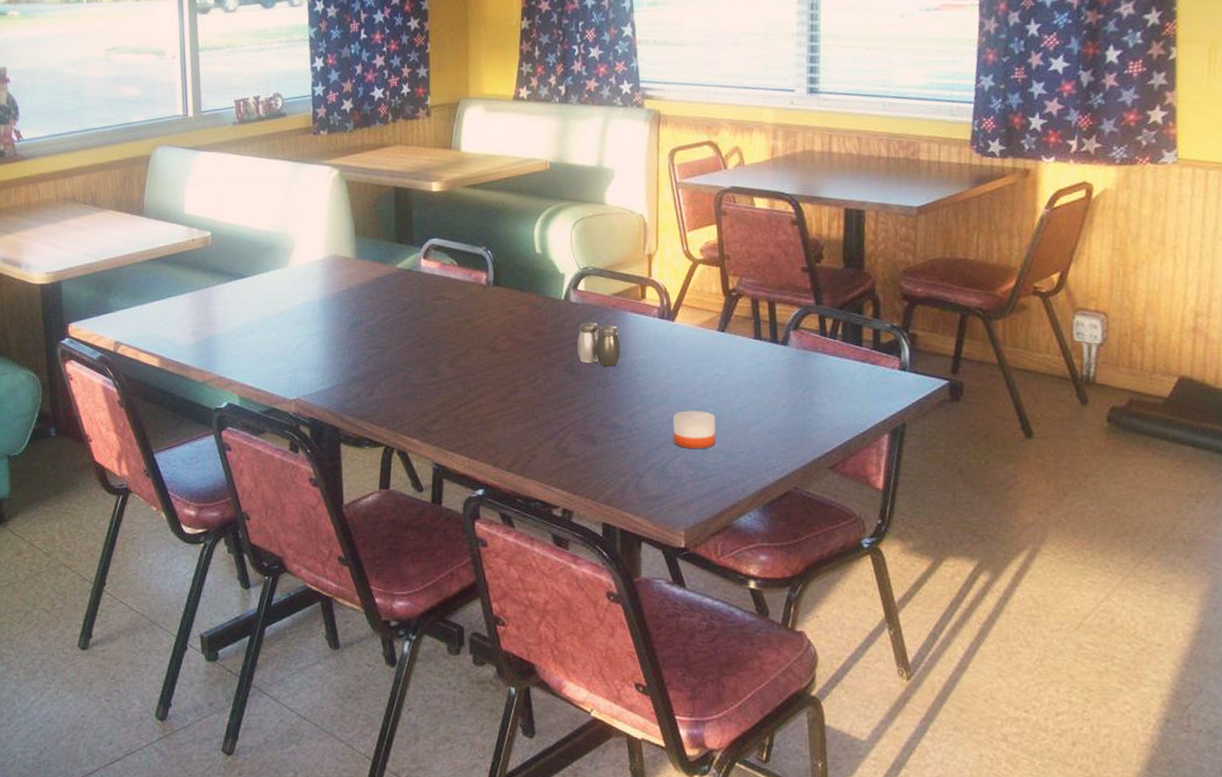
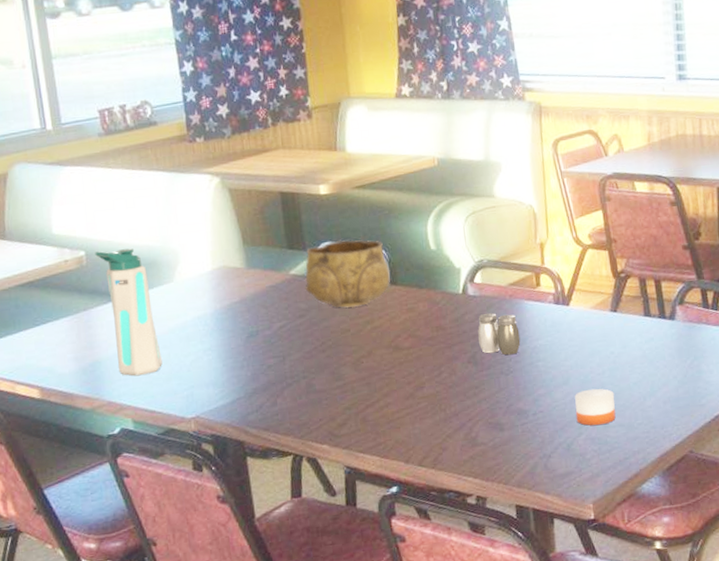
water bottle: none [220,232,271,354] -> present [95,248,162,376]
decorative bowl: none [410,238,494,306] -> present [305,240,391,308]

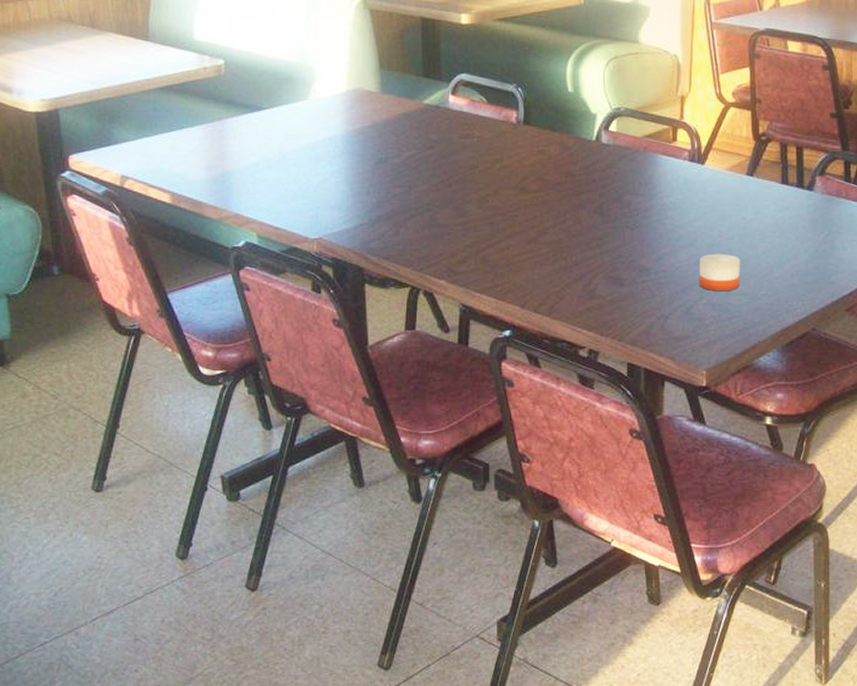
water bottle: present [95,248,162,376] -> none [234,62,290,191]
decorative bowl: present [305,240,391,308] -> none [437,74,525,144]
salt and pepper shaker: present [478,313,521,356] -> none [608,164,650,209]

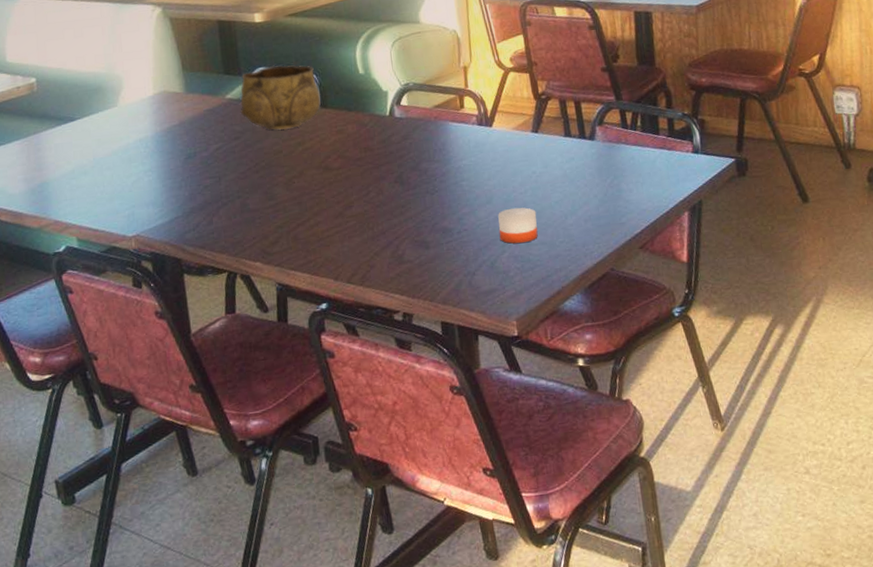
decorative bowl: none [437,74,525,144] -> present [240,65,322,131]

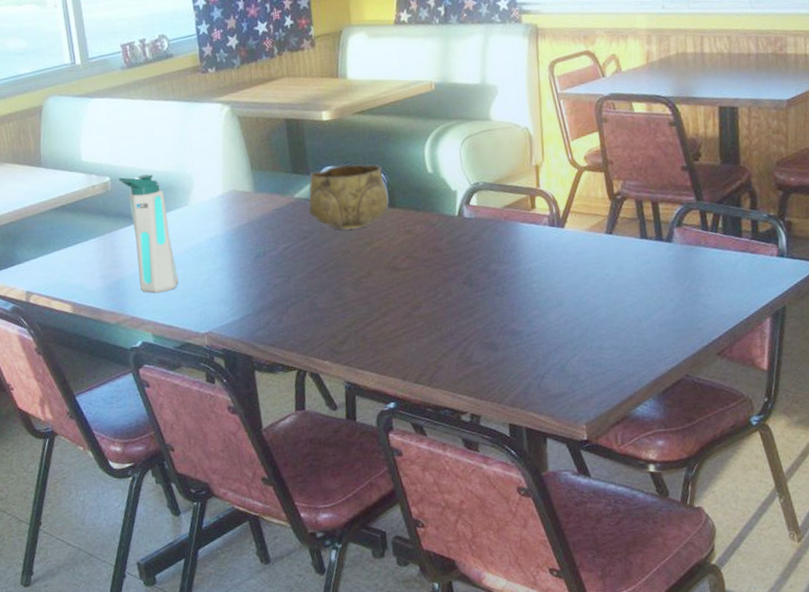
water bottle: none [45,75,106,197] -> present [119,174,179,294]
candle: present [498,207,538,244] -> none [569,310,610,348]

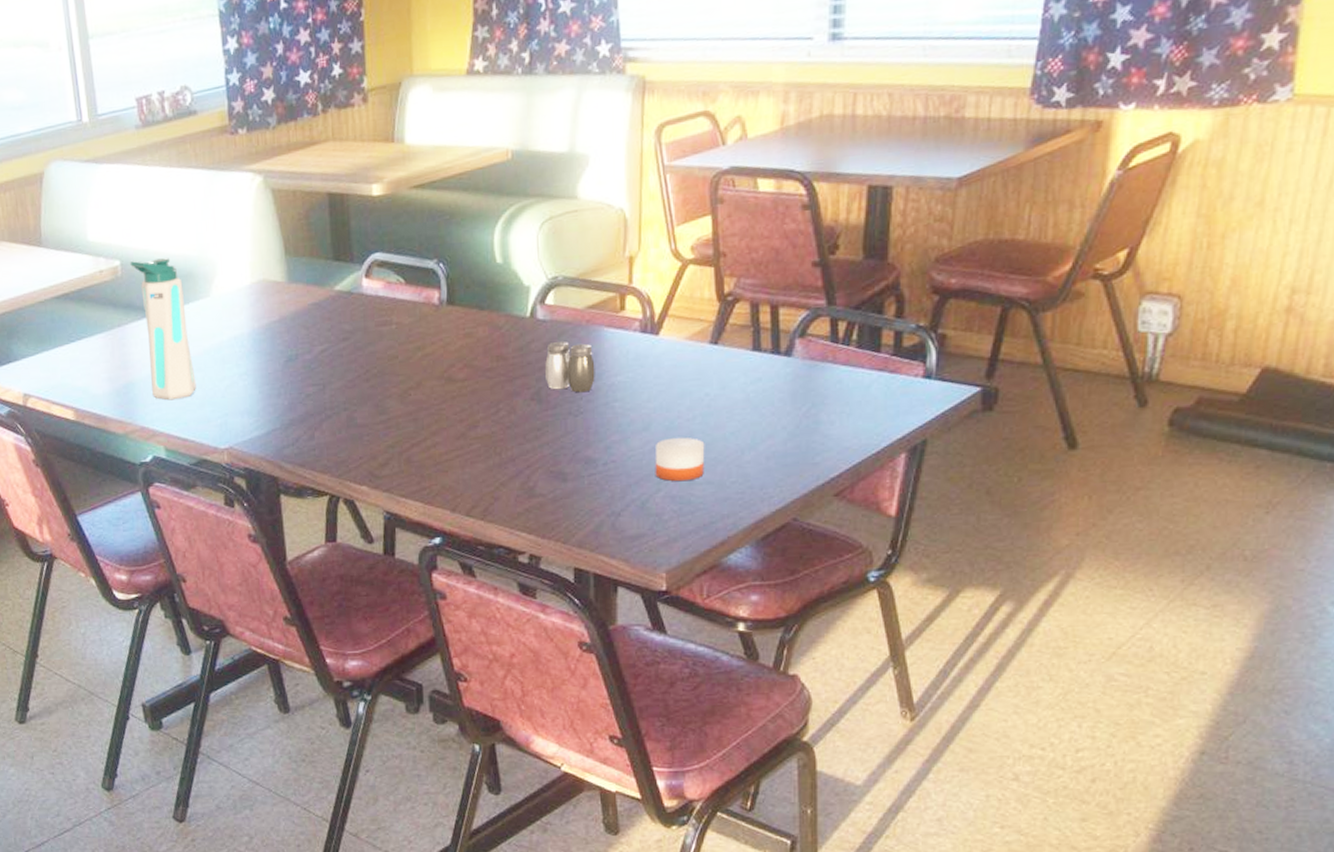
decorative bowl: present [308,164,390,230] -> none [350,250,448,331]
salt and pepper shaker: none [473,235,515,277] -> present [545,341,595,393]
candle: none [569,310,610,348] -> present [655,437,705,482]

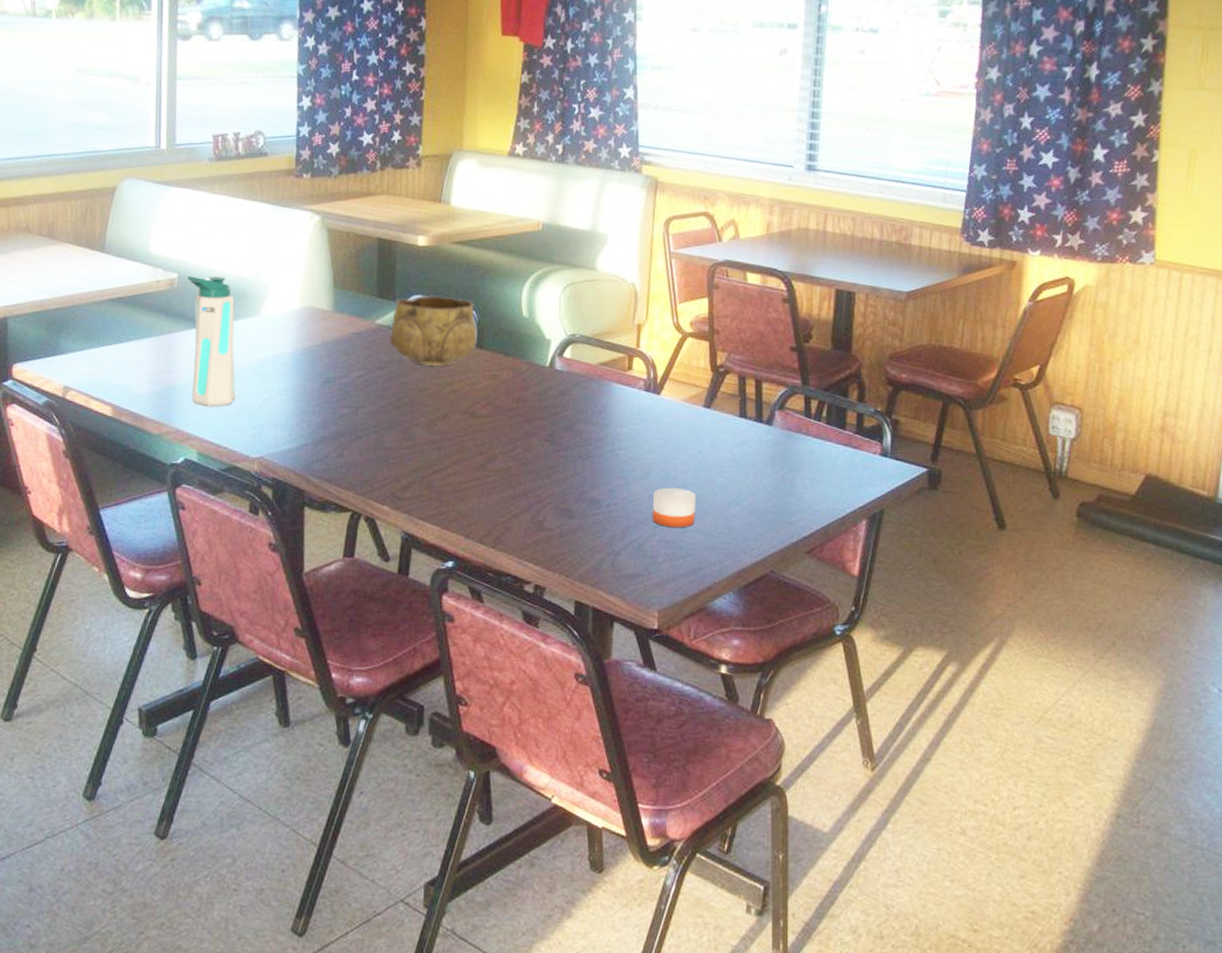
decorative bowl: none [350,250,448,331] -> present [389,295,478,367]
salt and pepper shaker: present [545,341,595,393] -> none [560,391,604,439]

